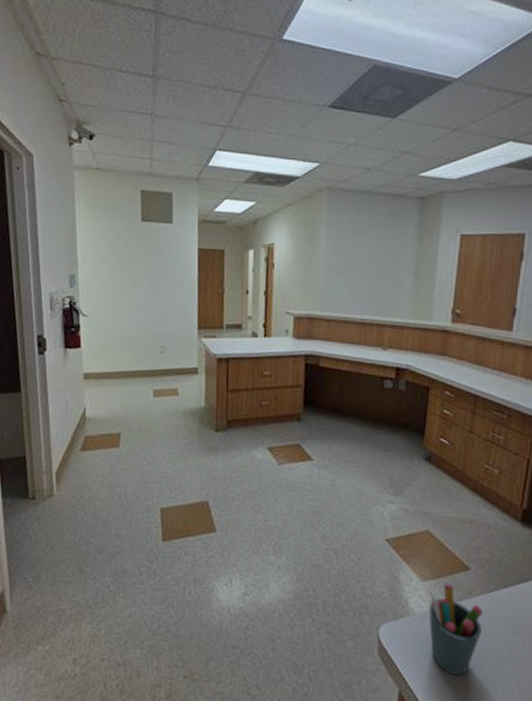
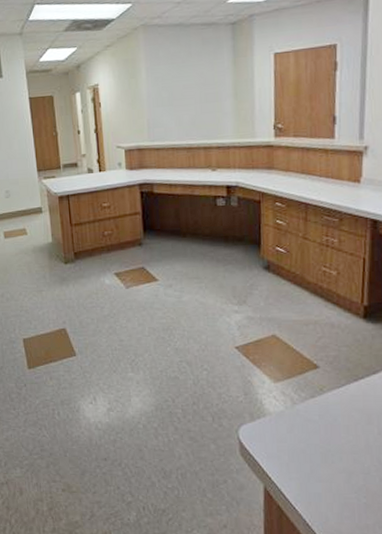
pen holder: present [429,583,483,676] -> none [283,382,337,468]

